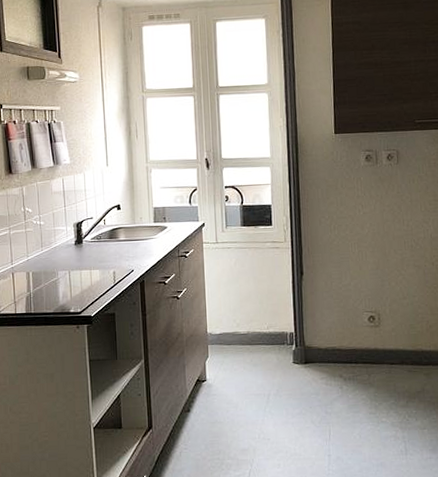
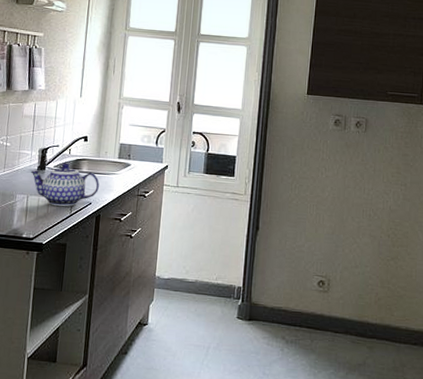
teapot: none [68,233,139,278] -> present [30,162,99,207]

